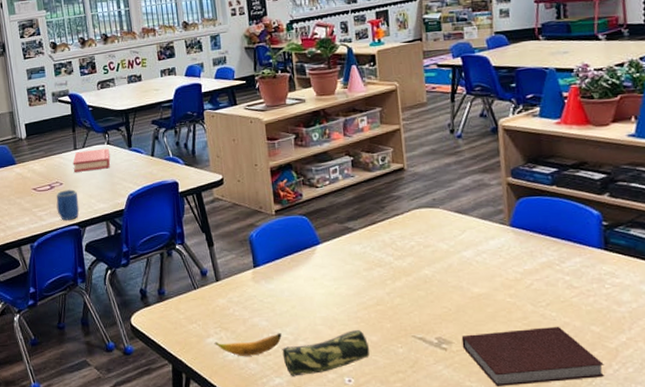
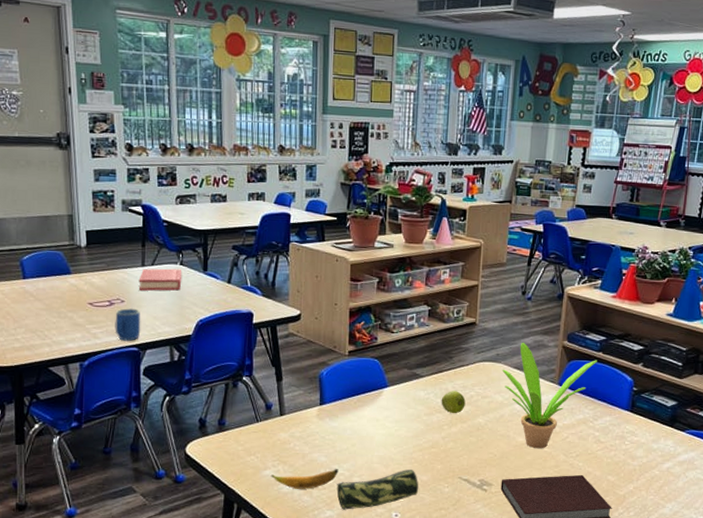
apple: none [379,242,407,267] -> present [441,391,466,414]
potted plant: none [442,183,552,300] -> present [502,342,597,449]

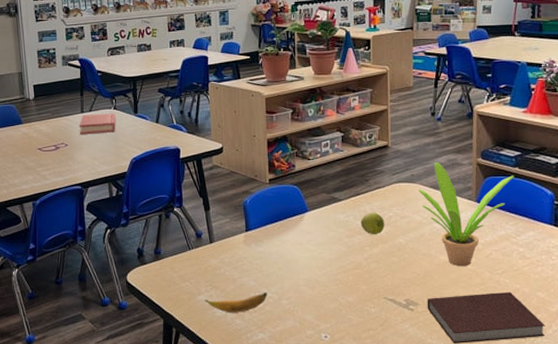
mug: present [115,308,141,341] -> none [60,151,83,180]
pencil case: present [336,470,419,510] -> none [267,291,346,332]

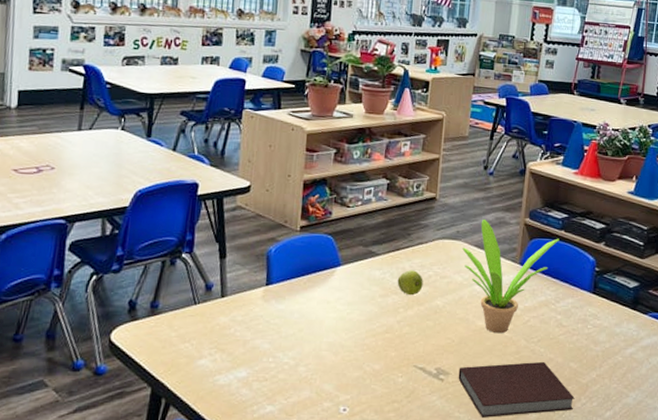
hardback book: present [79,113,116,134] -> none [73,133,123,158]
banana: present [204,292,267,313] -> none [205,357,283,381]

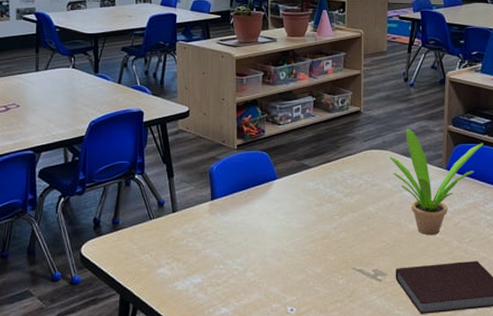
apple: present [397,270,423,296] -> none [330,180,355,204]

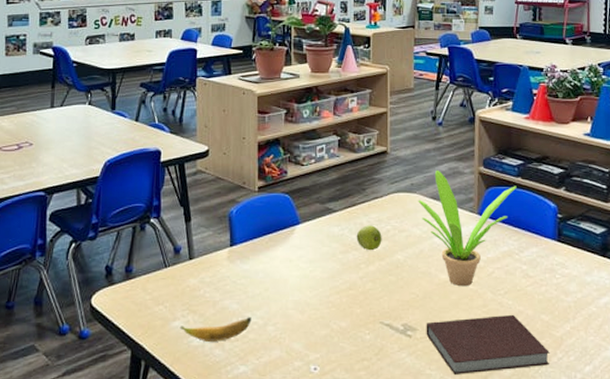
banana: none [164,264,232,286] -> present [179,317,252,342]
apple: none [330,180,355,204] -> present [356,225,382,251]

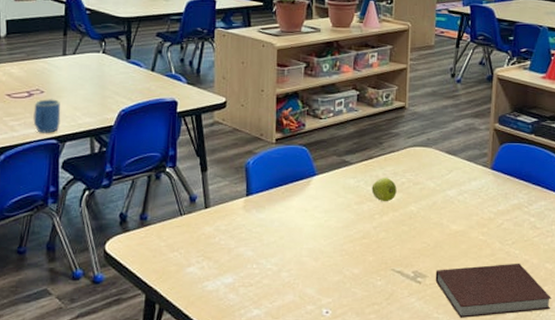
mug: none [22,151,49,185] -> present [33,99,61,133]
banana: present [179,317,252,342] -> none [194,264,266,286]
potted plant: present [418,169,517,287] -> none [433,125,530,237]

